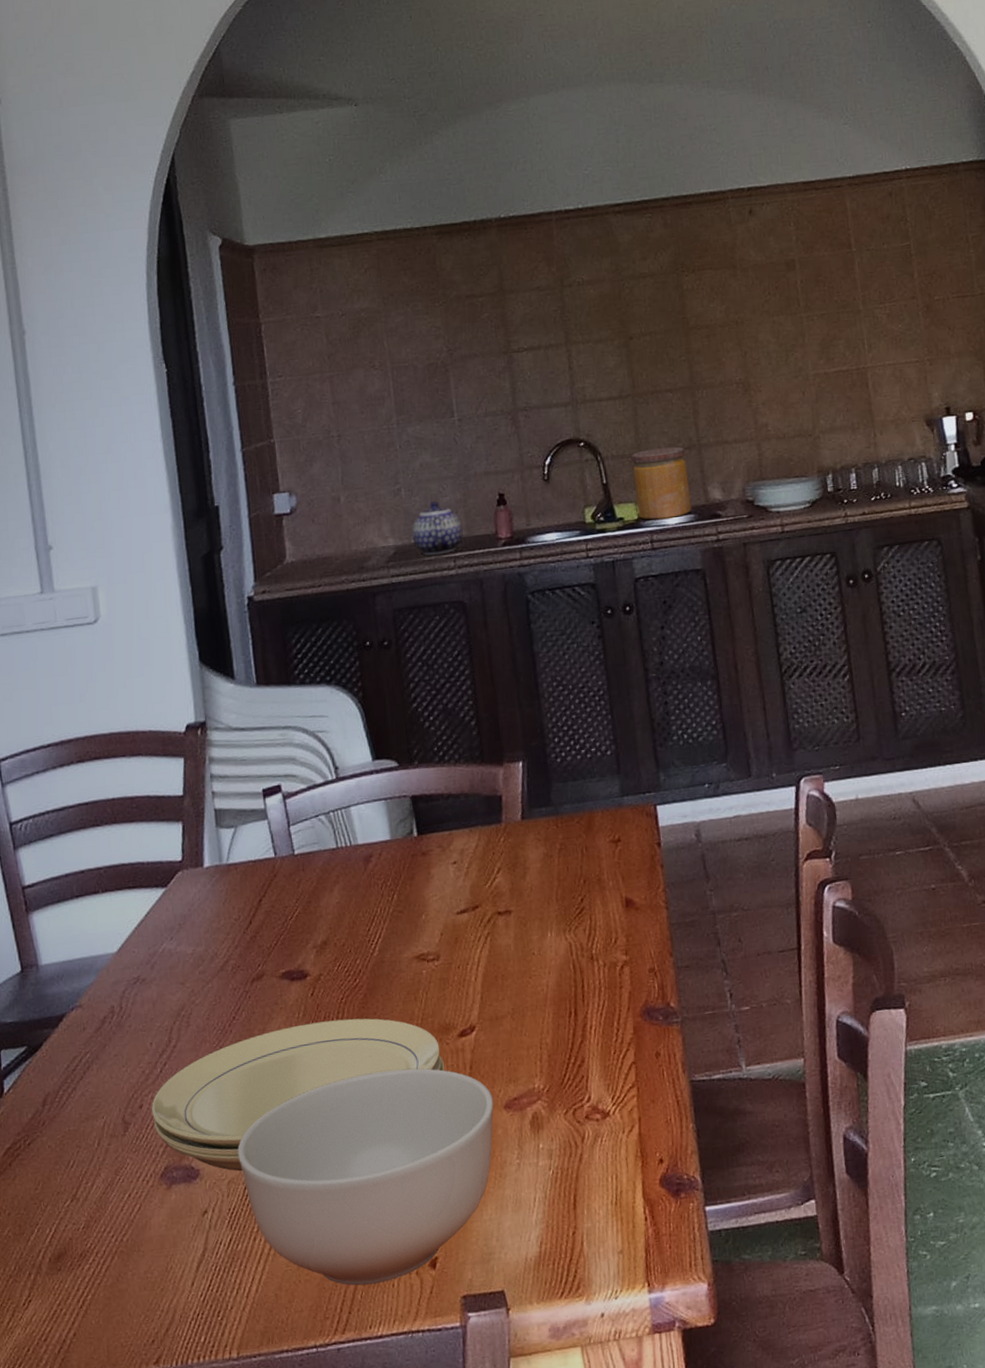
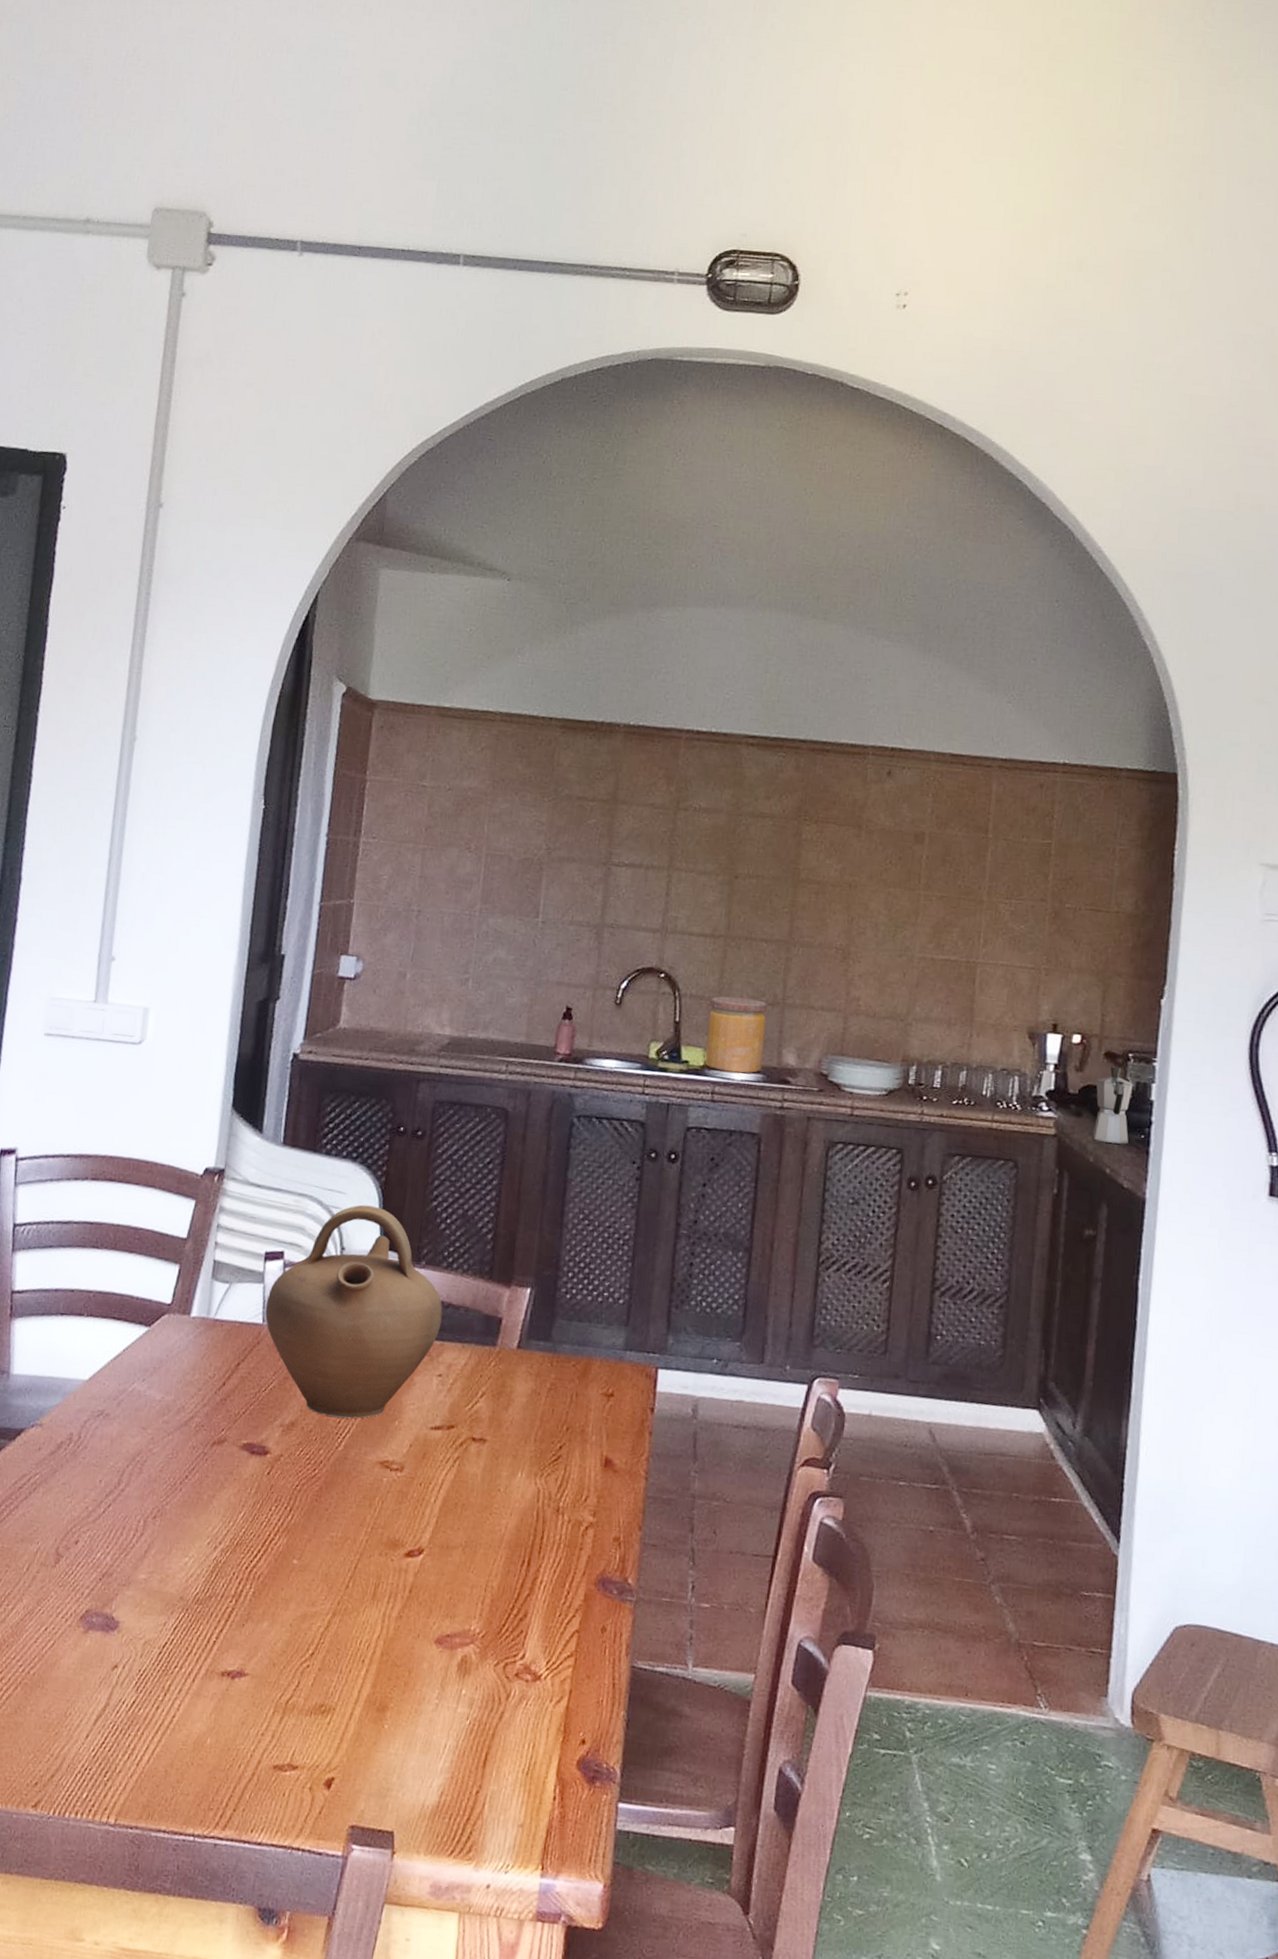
plate: present [151,1018,445,1172] -> none [85,1500,385,1635]
bowl: present [237,1068,494,1286] -> none [159,1568,426,1789]
jug: none [274,721,446,927] -> present [265,1204,443,1419]
teapot: present [411,500,463,556] -> none [469,999,523,1056]

